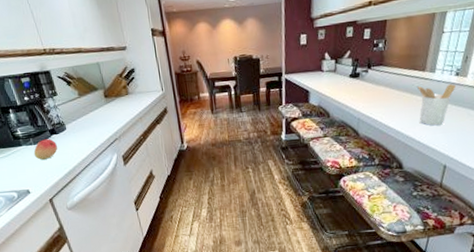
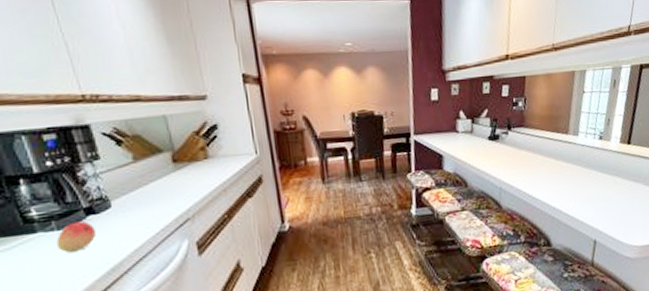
utensil holder: present [416,84,456,126] -> none [560,148,600,196]

